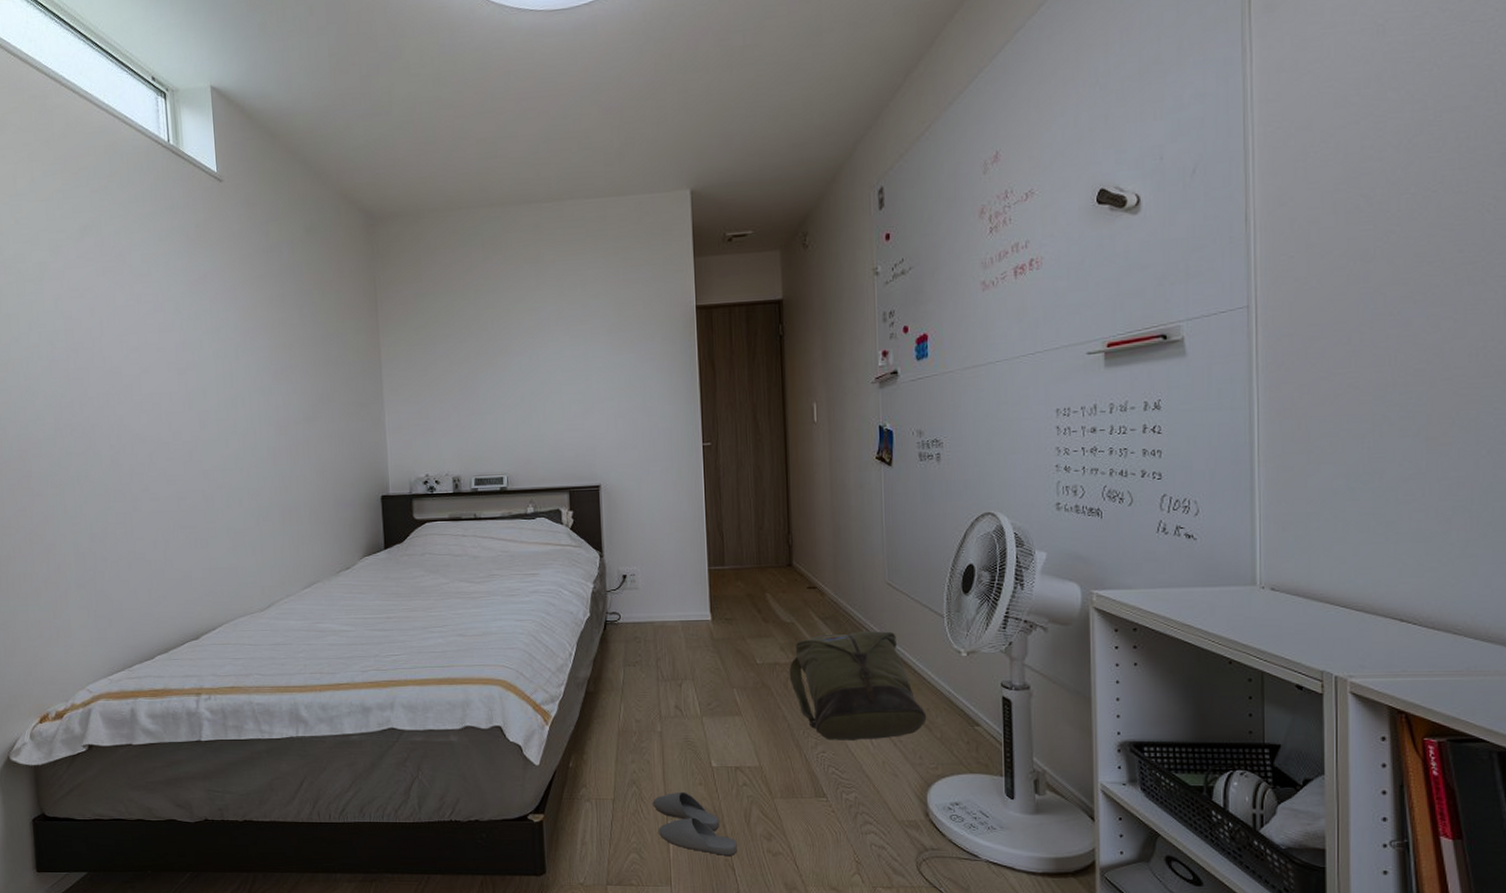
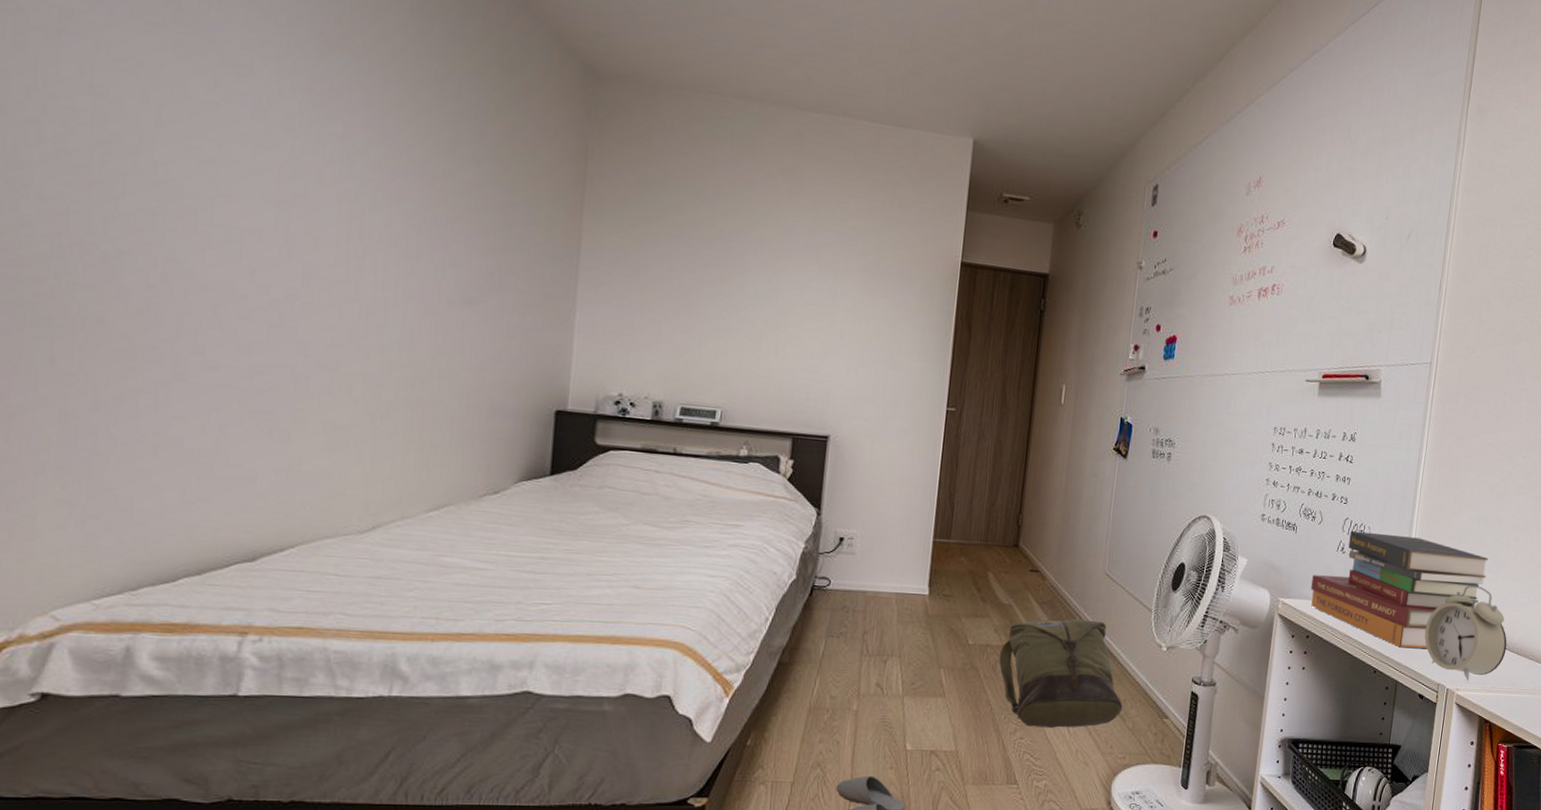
books: none [1130,506,1371,633] -> present [1311,530,1489,648]
alarm clock: none [1291,552,1416,666] -> present [1424,585,1507,681]

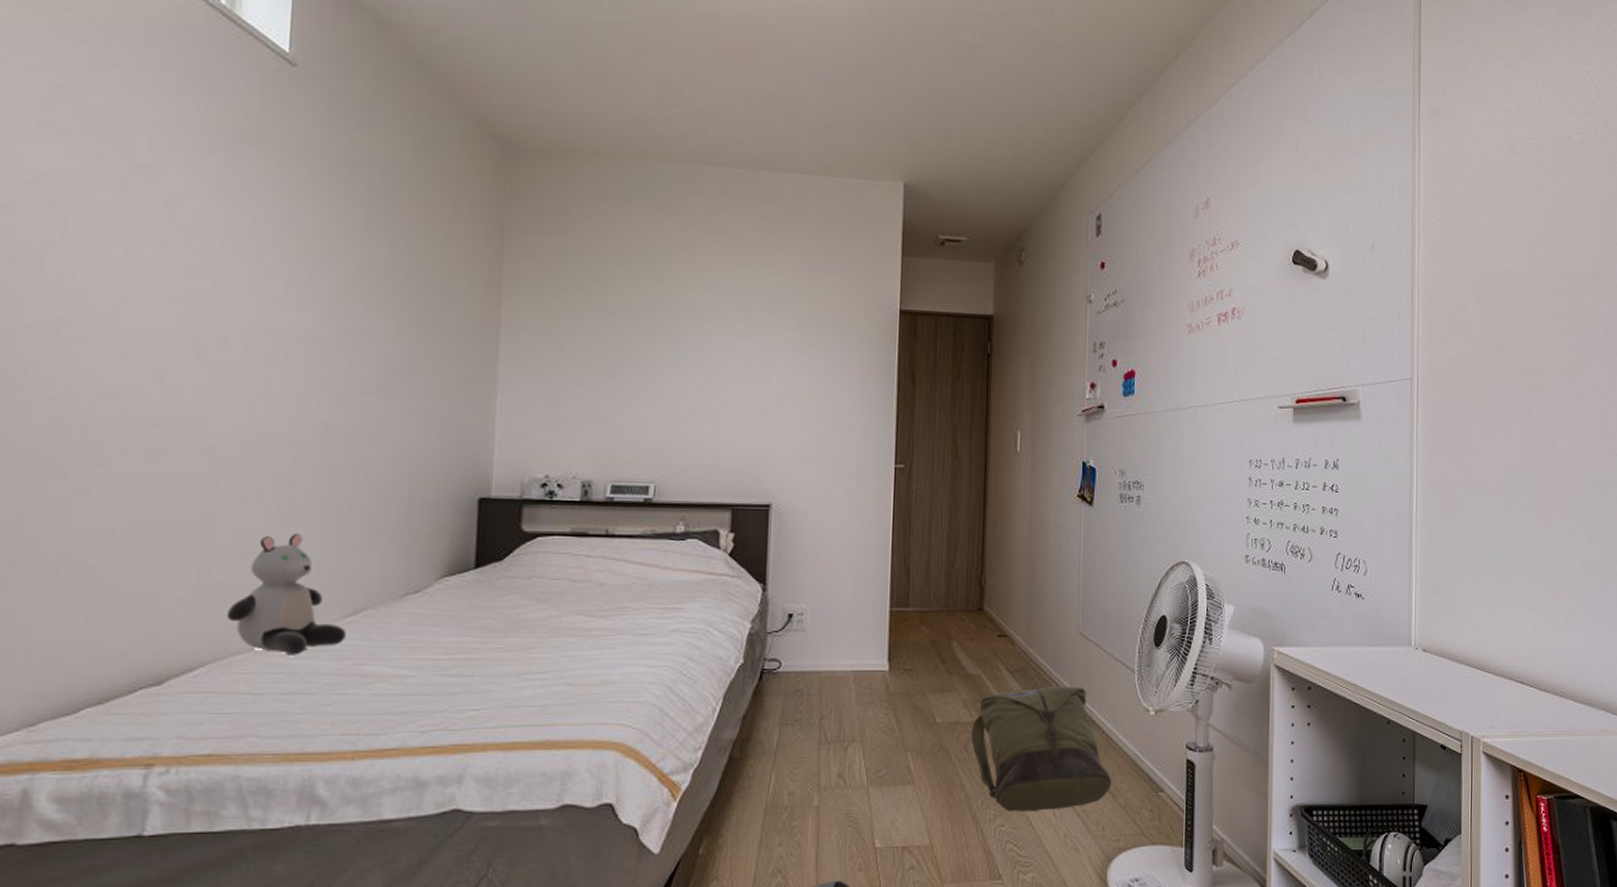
stuffed animal: none [315,431,429,543] -> present [226,534,346,655]
books: present [1311,530,1489,648] -> none [1307,566,1500,694]
alarm clock: present [1424,585,1507,681] -> none [1438,617,1533,726]

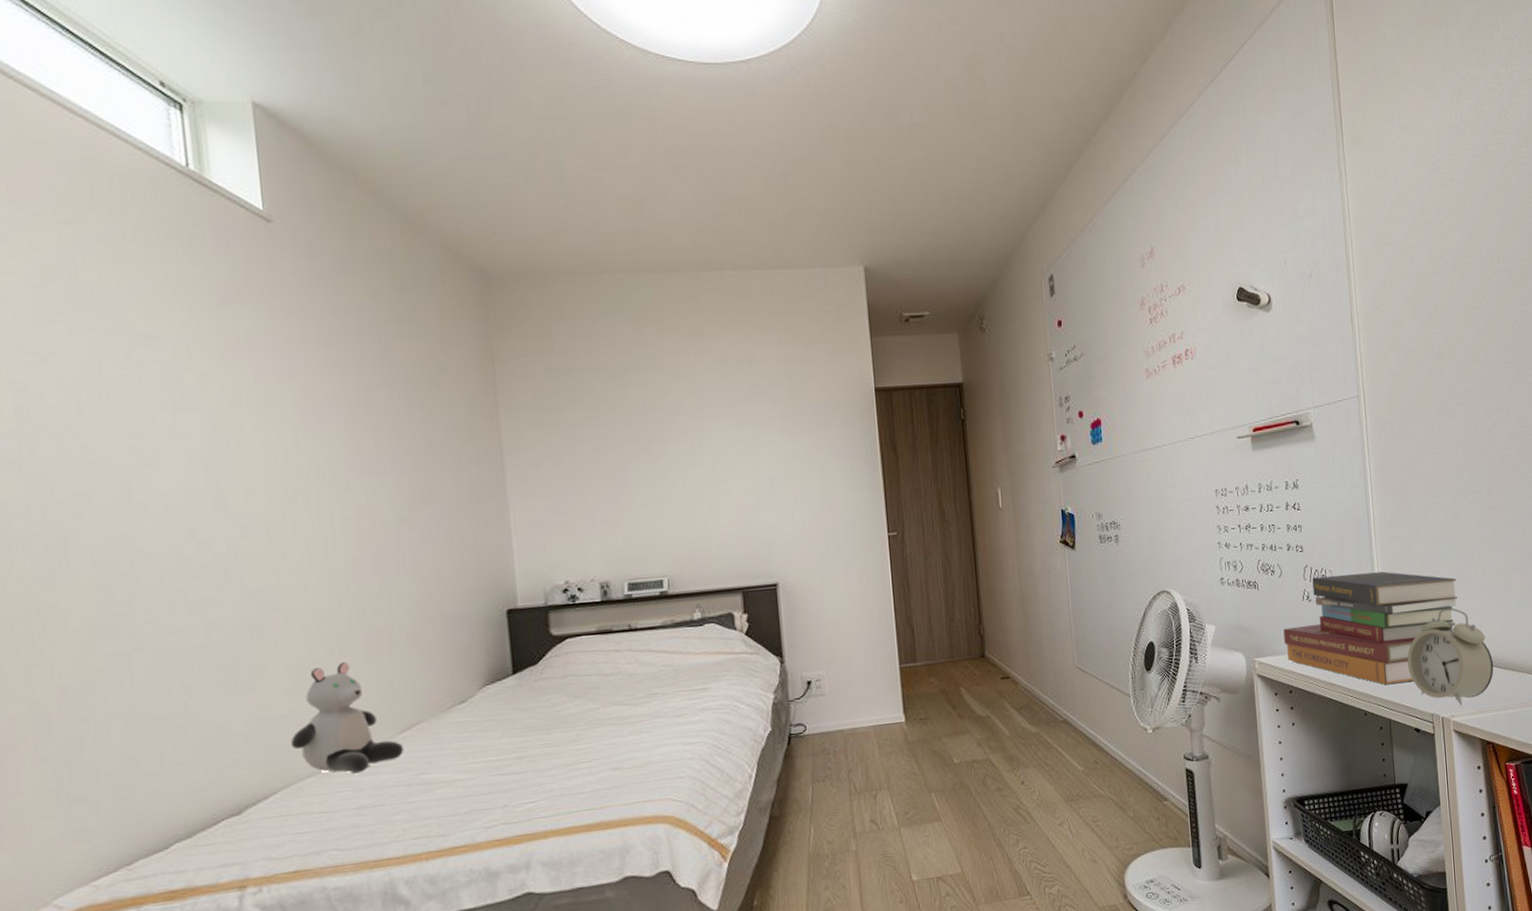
backpack: present [971,686,1112,812] -> none [987,715,1120,835]
books: none [1307,566,1500,694] -> present [1283,571,1458,685]
alarm clock: none [1438,617,1533,726] -> present [1407,607,1494,706]

